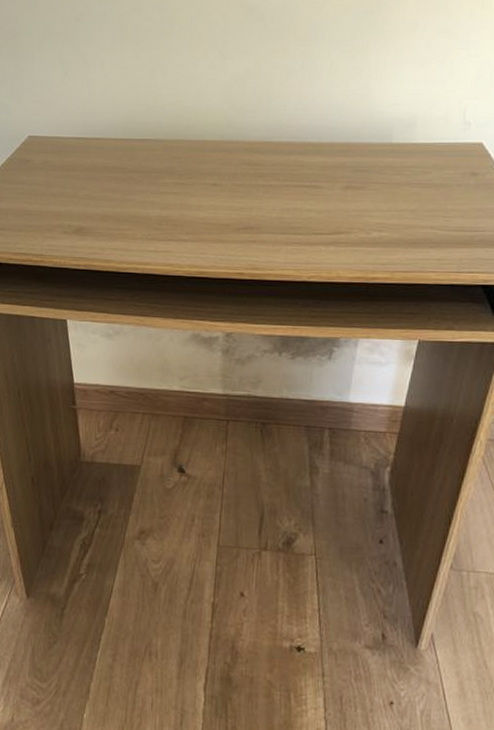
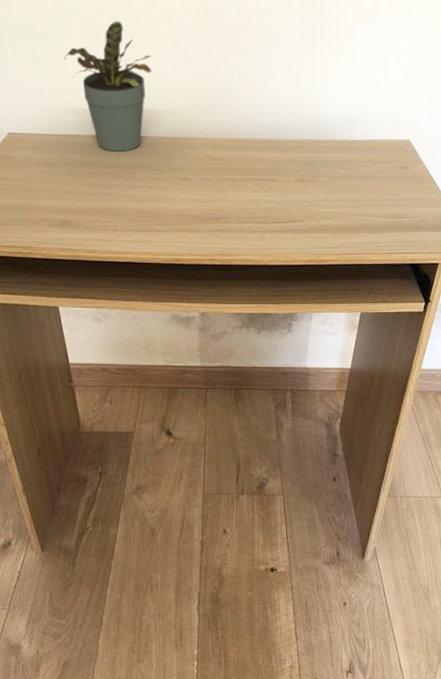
potted plant: none [92,22,186,156] -> present [64,21,152,152]

